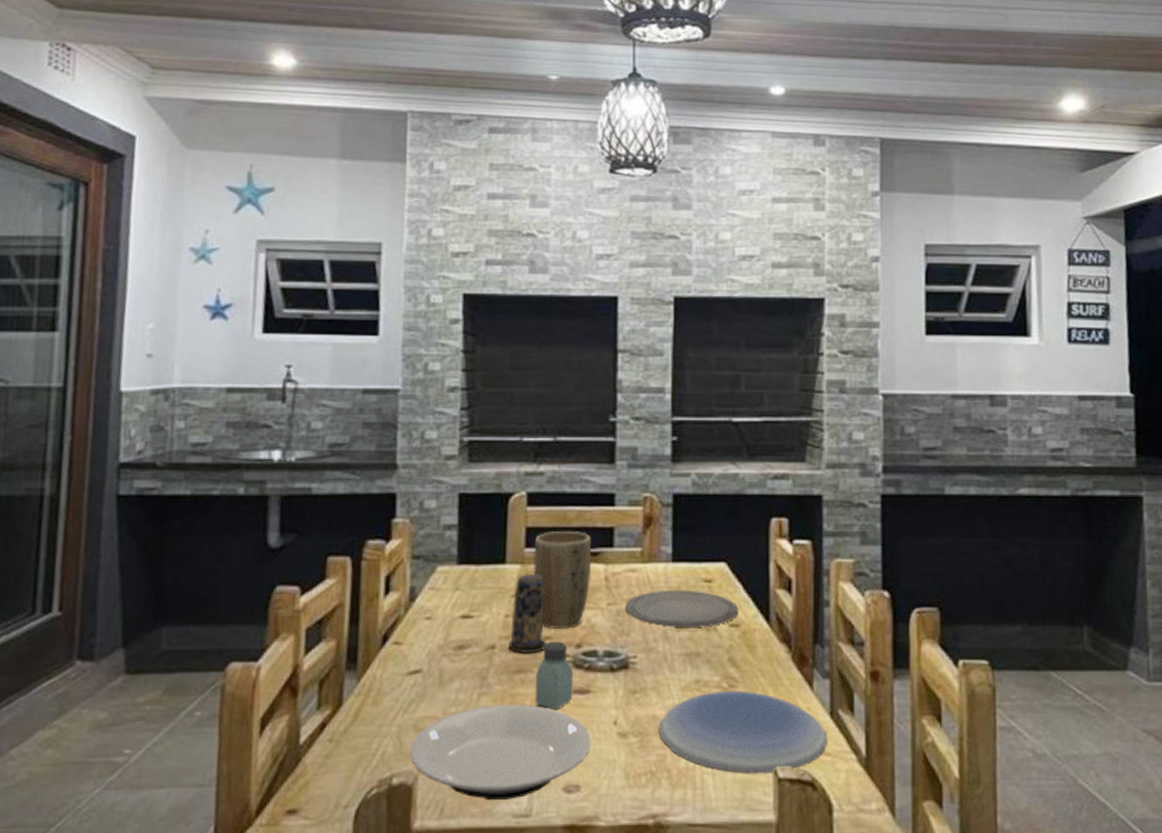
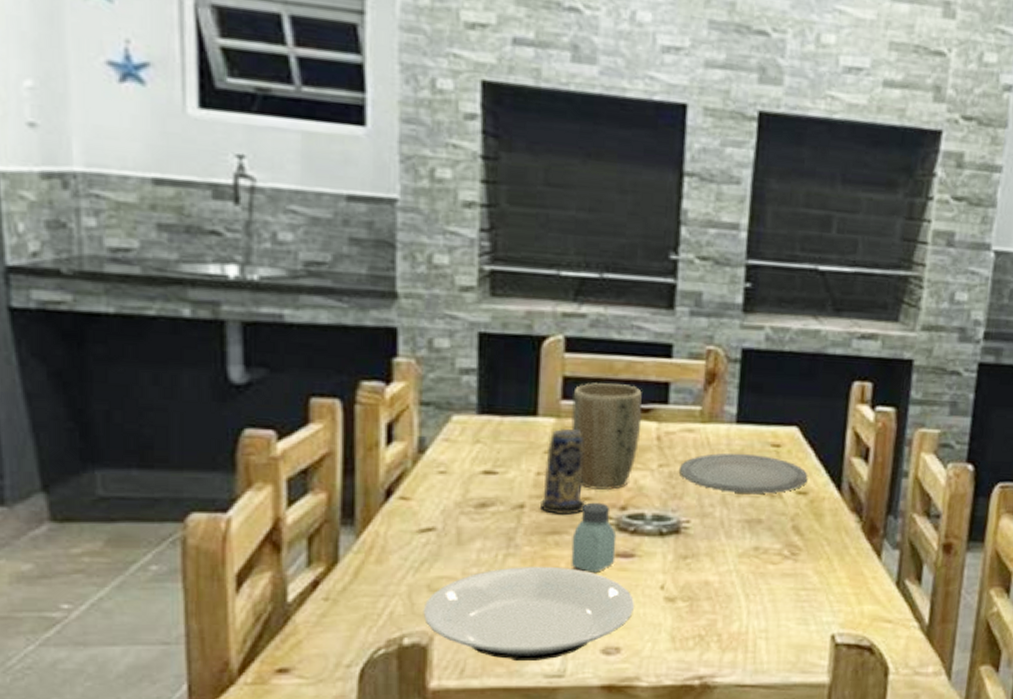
plate: present [658,690,827,774] -> none [710,558,891,639]

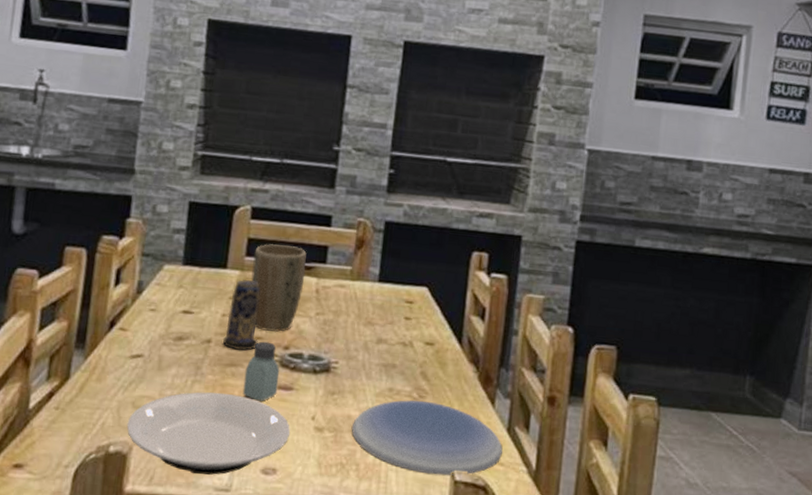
plate: present [680,453,808,494] -> none [332,306,435,343]
plate: none [710,558,891,639] -> present [351,400,503,476]

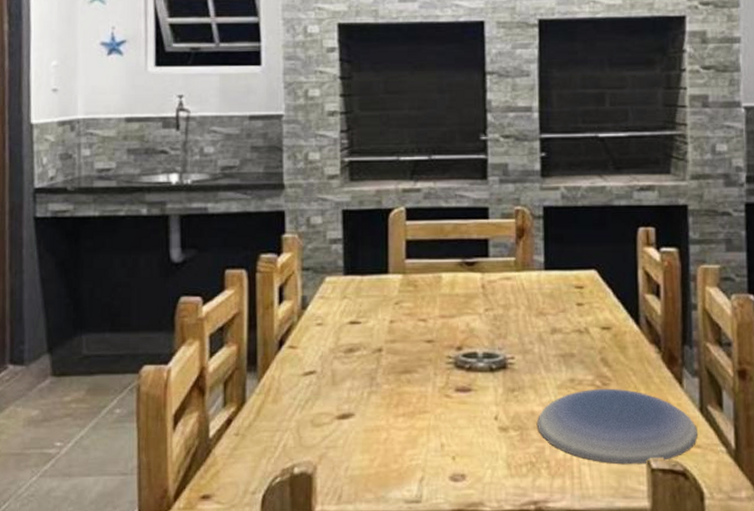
plate: present [126,391,290,475] -> none [308,401,474,488]
candle: present [222,280,260,351] -> none [393,283,430,356]
saltshaker: present [242,341,280,401] -> none [420,344,456,406]
plant pot: present [251,244,307,332] -> none [414,243,469,333]

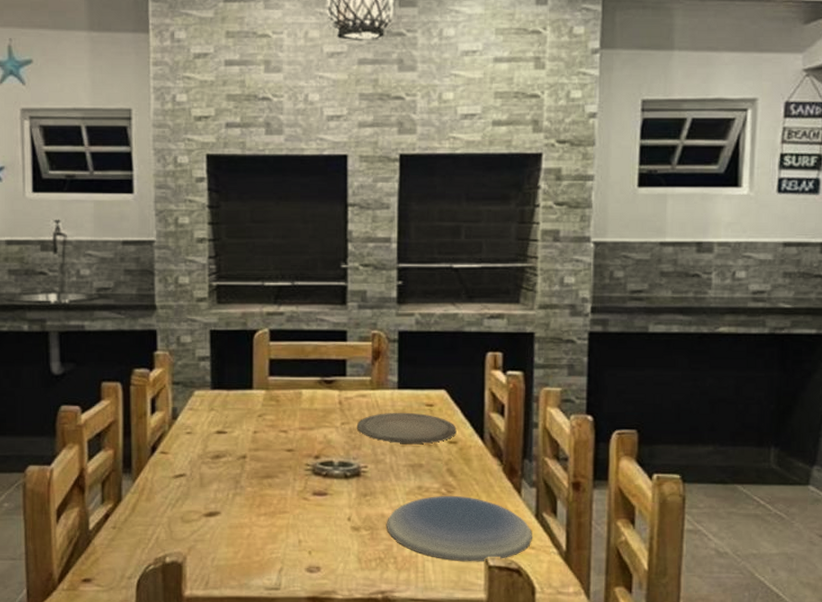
plate: none [502,295,610,330] -> present [357,412,457,444]

